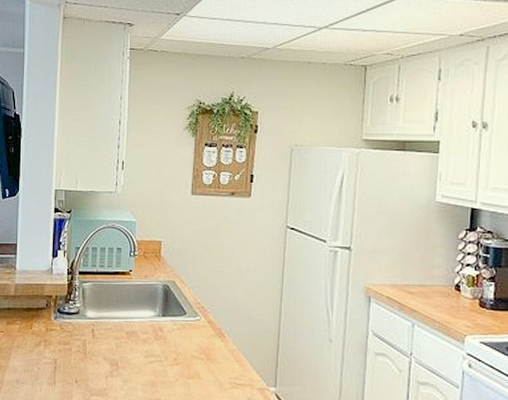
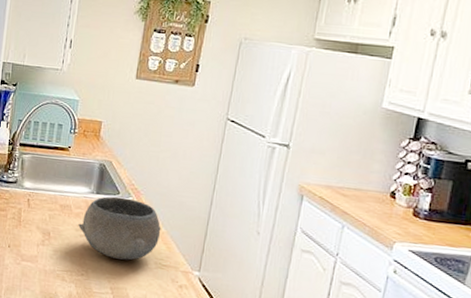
bowl: none [147,317,232,383] -> present [78,196,161,261]

